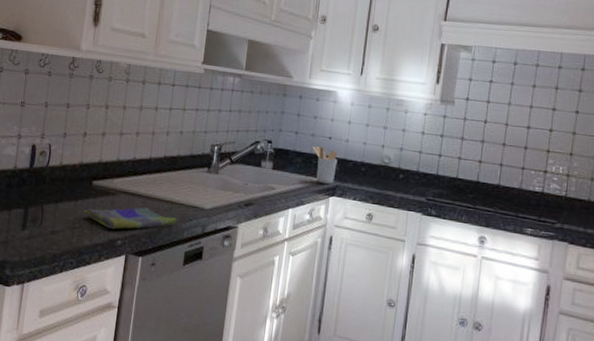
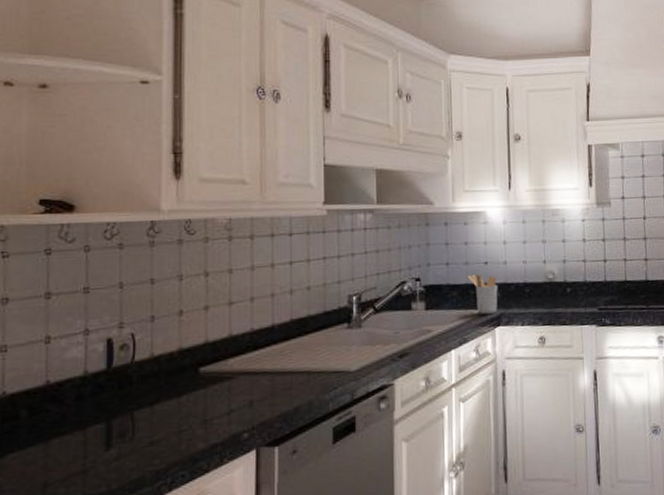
dish towel: present [83,207,177,229] -> none [191,385,317,421]

